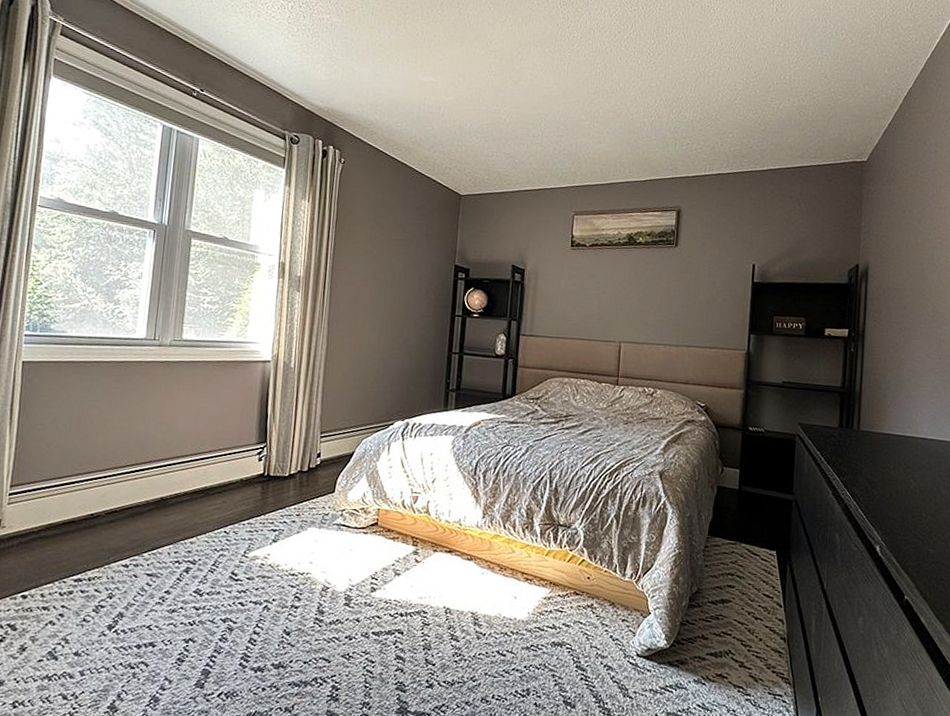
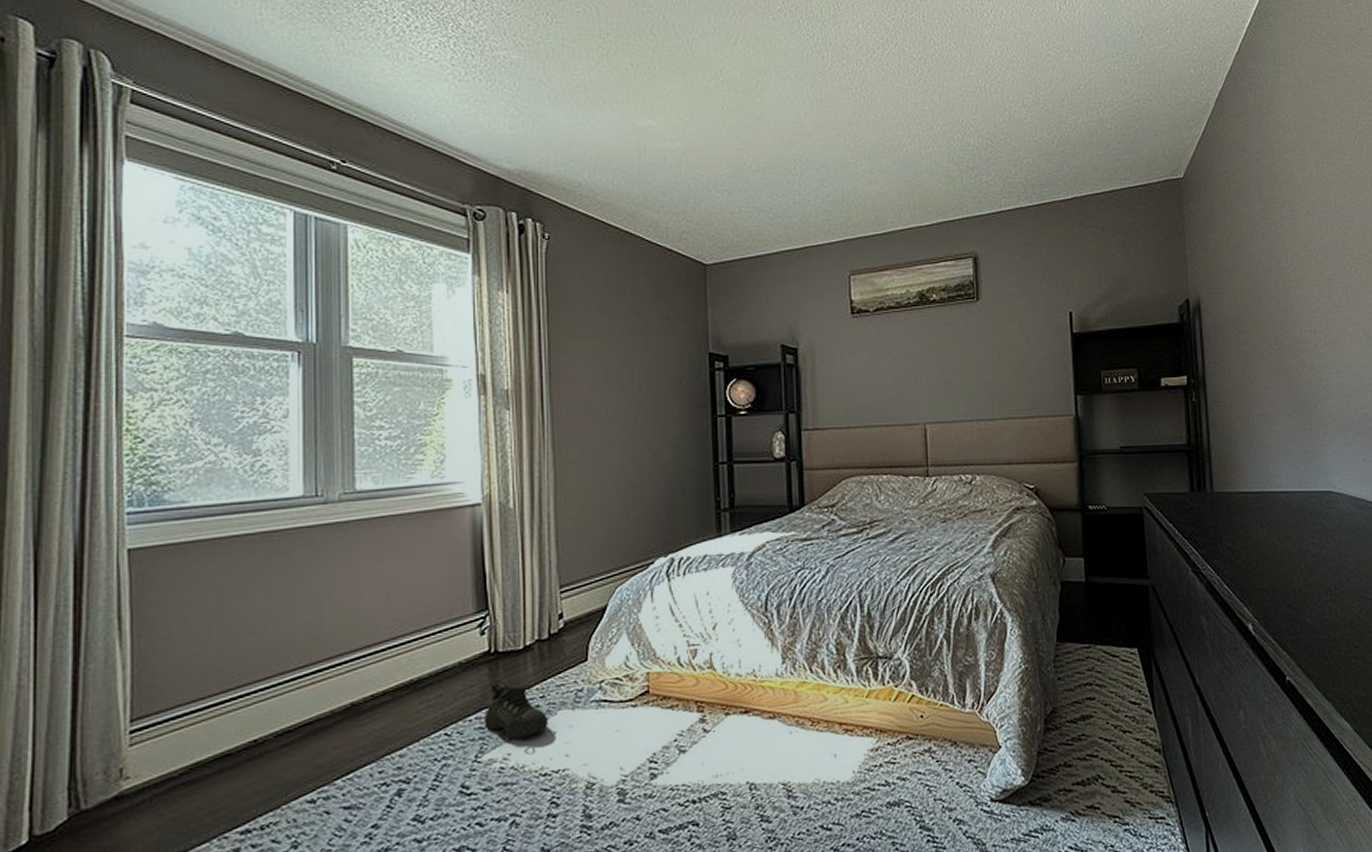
shoe: none [253,497,301,544] -> present [484,680,549,739]

